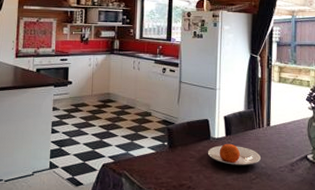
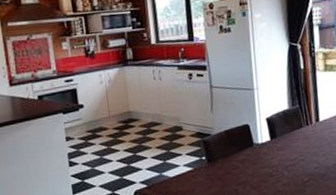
plate: present [207,143,261,166] -> none [251,147,312,171]

